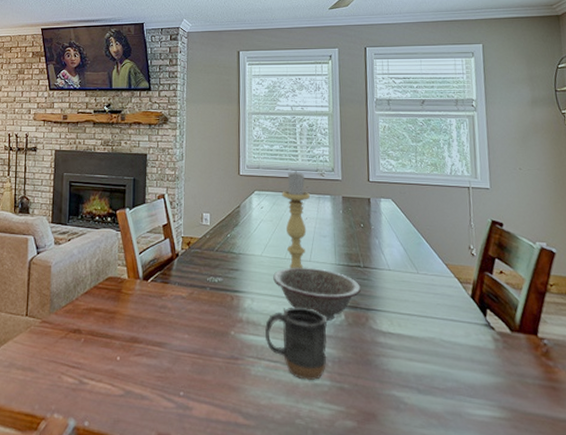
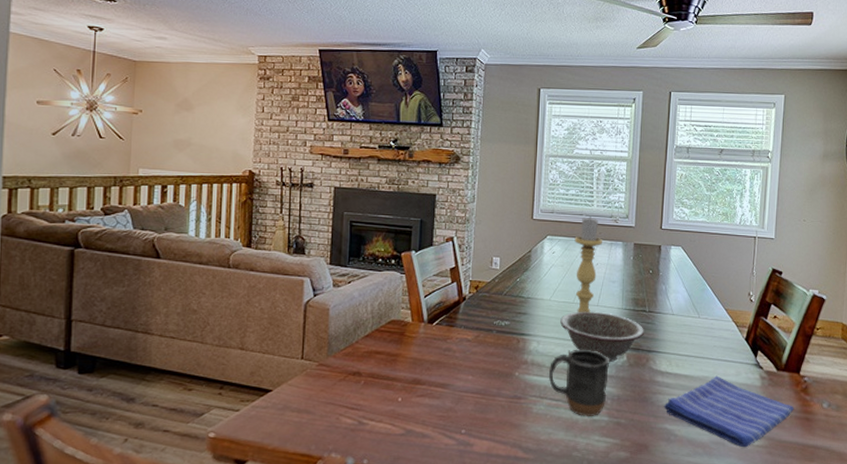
dish towel: none [389,337,537,420] -> present [663,375,794,448]

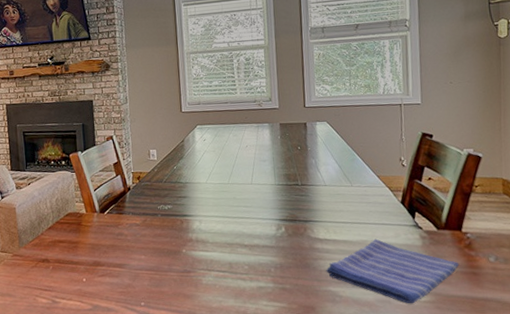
mug: present [549,349,610,416] -> none [213,224,270,285]
decorative bowl: present [560,311,644,363] -> none [218,189,299,235]
candle holder: present [574,217,602,312] -> none [222,104,249,192]

